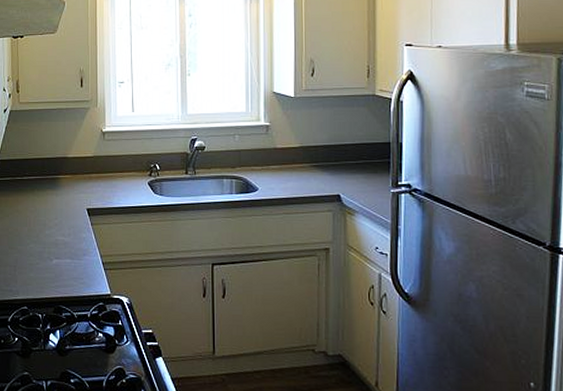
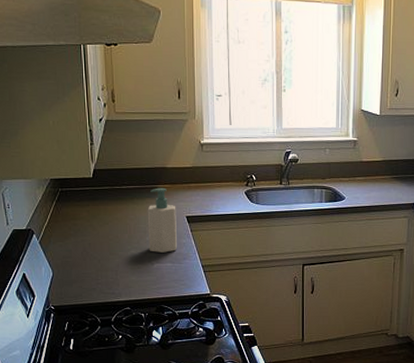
soap bottle: none [47,178,77,248] -> present [147,188,177,253]

